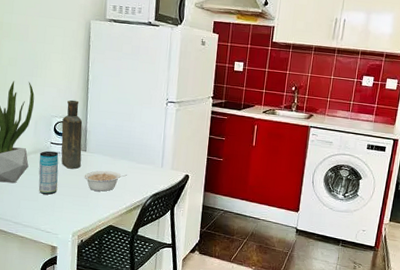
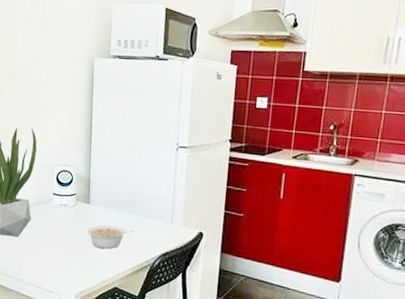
beverage can: present [38,151,59,195] -> none [41,202,61,251]
bottle: present [61,100,83,169] -> none [63,146,86,223]

